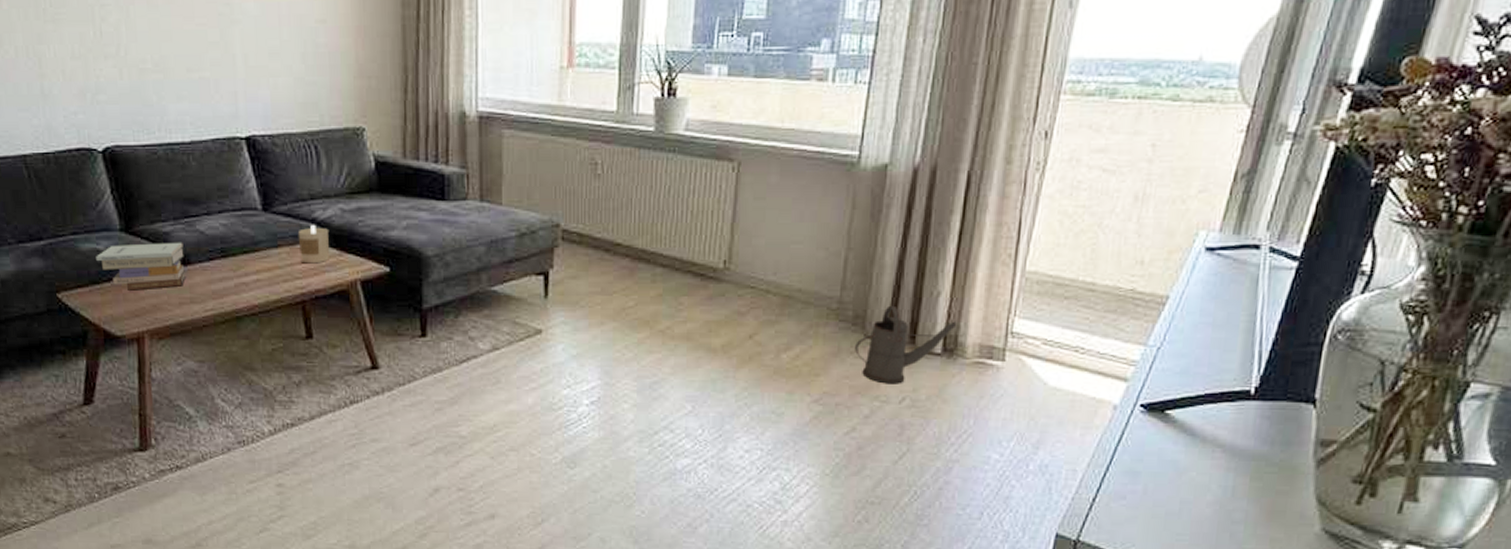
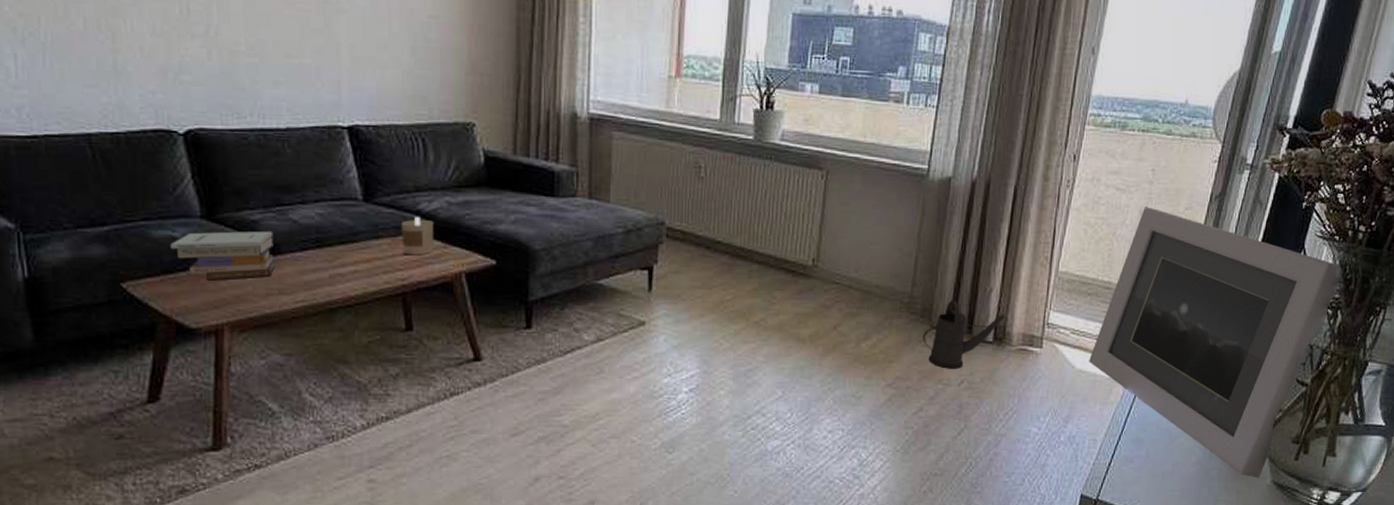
picture frame: none [1066,191,1430,525] -> present [1089,207,1342,478]

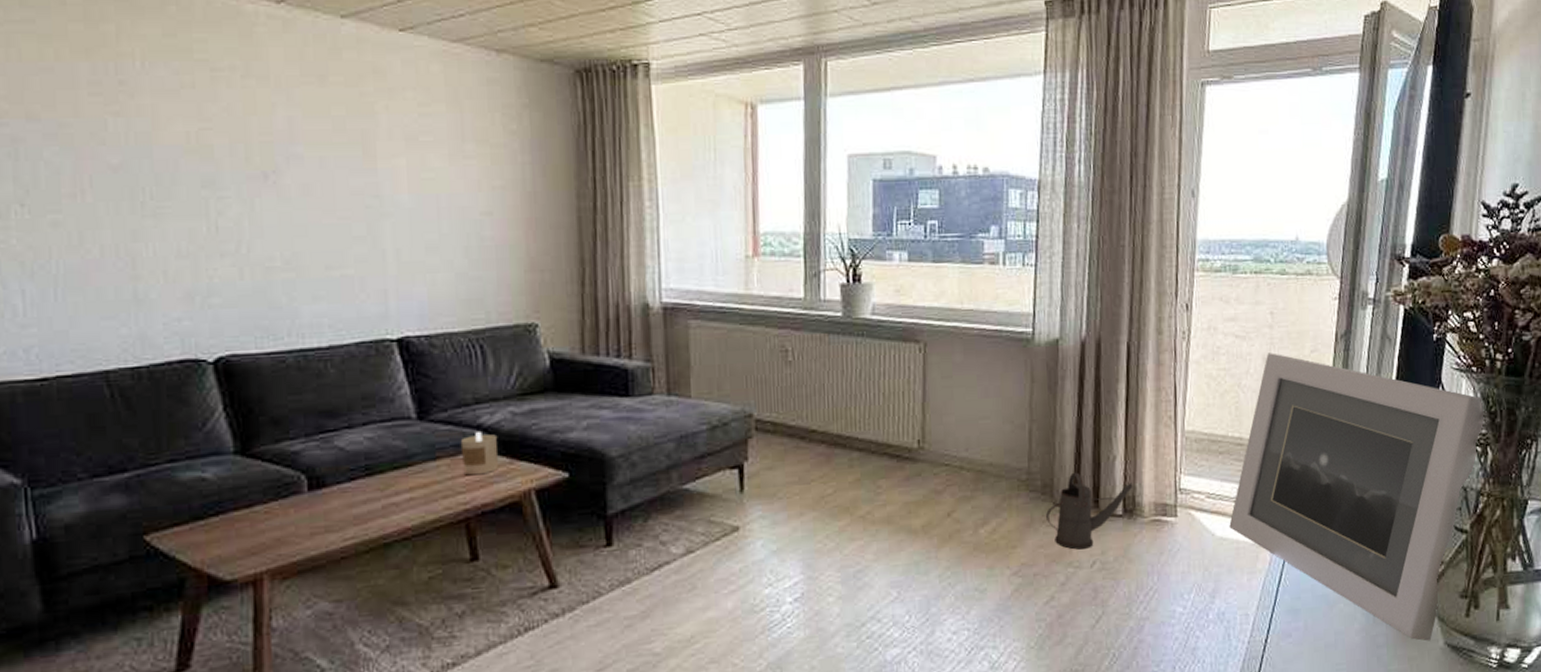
books: present [170,230,274,281] -> none [200,461,319,524]

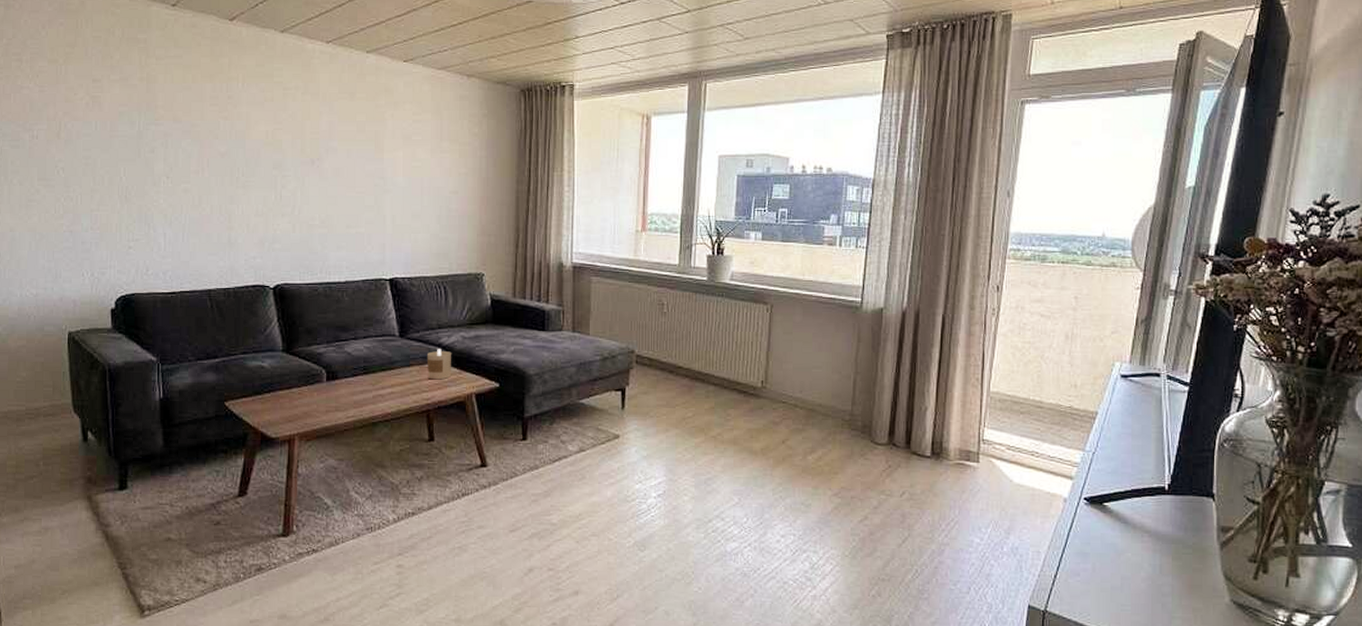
watering can: present [1046,472,1133,550] -> none [864,417,941,481]
picture frame: present [1229,353,1486,641] -> none [1026,331,1284,596]

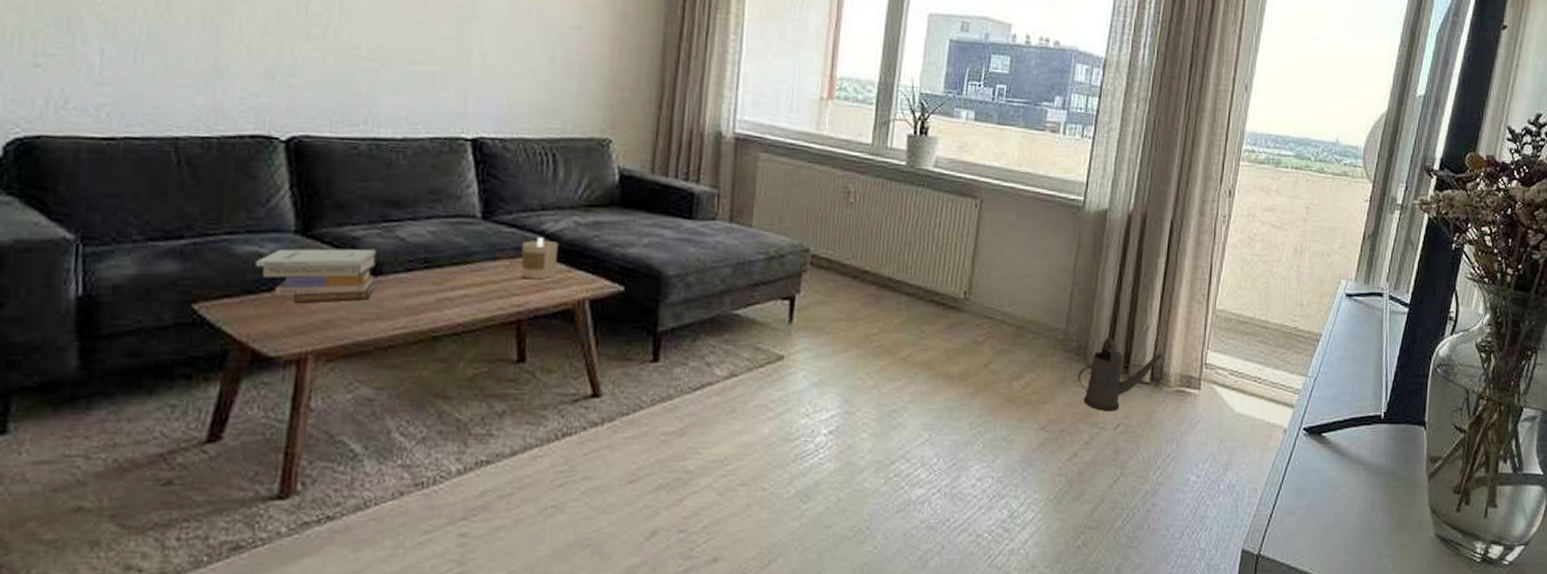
books: none [260,361,333,400] -> present [256,248,377,303]
watering can: none [864,417,941,481] -> present [1078,337,1163,411]

